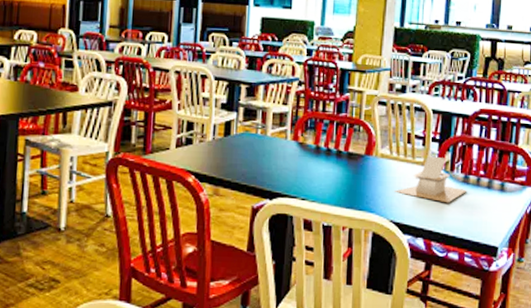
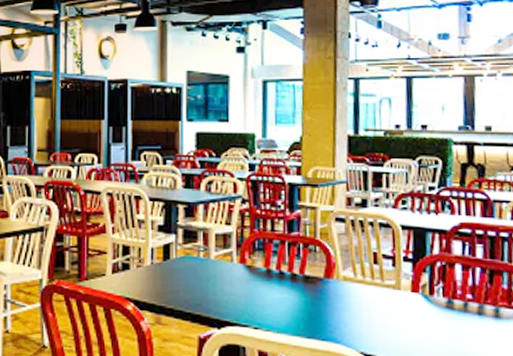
napkin holder: present [393,156,468,203] -> none [361,278,453,333]

